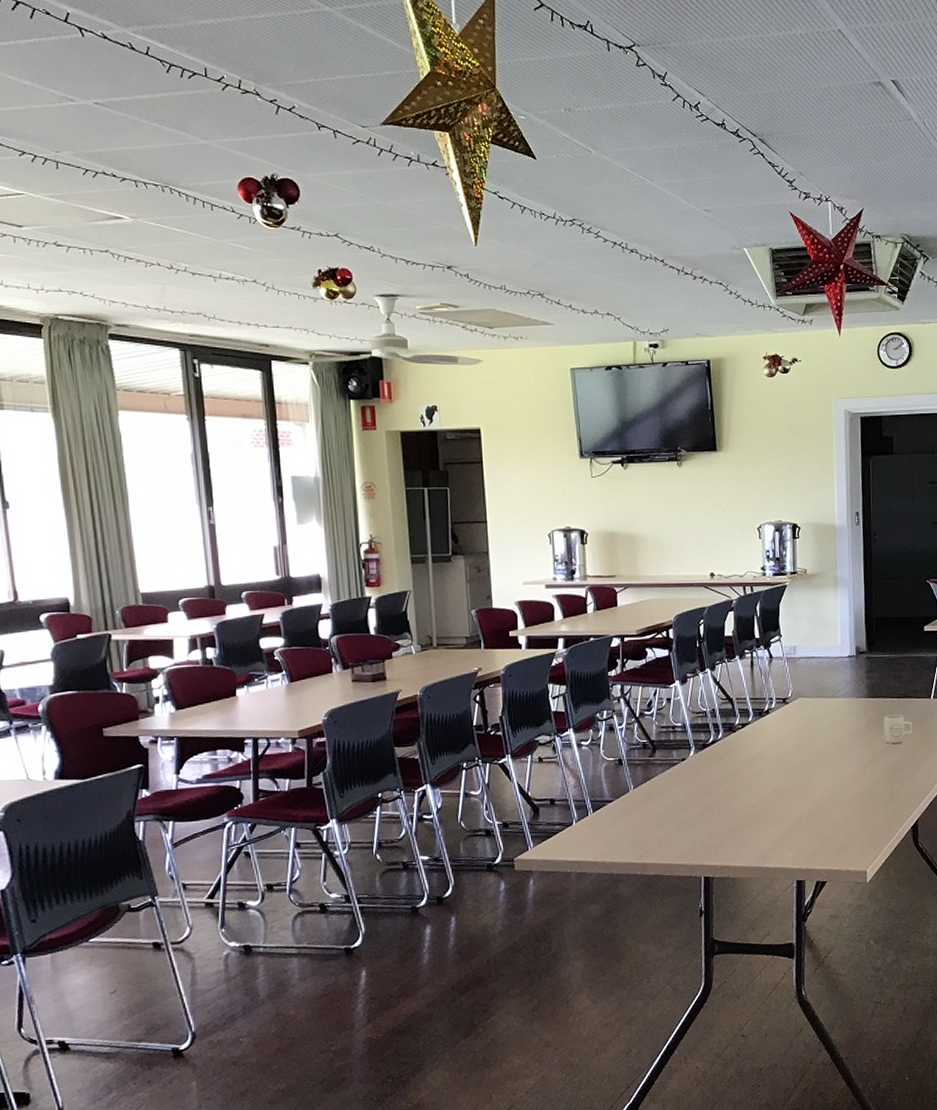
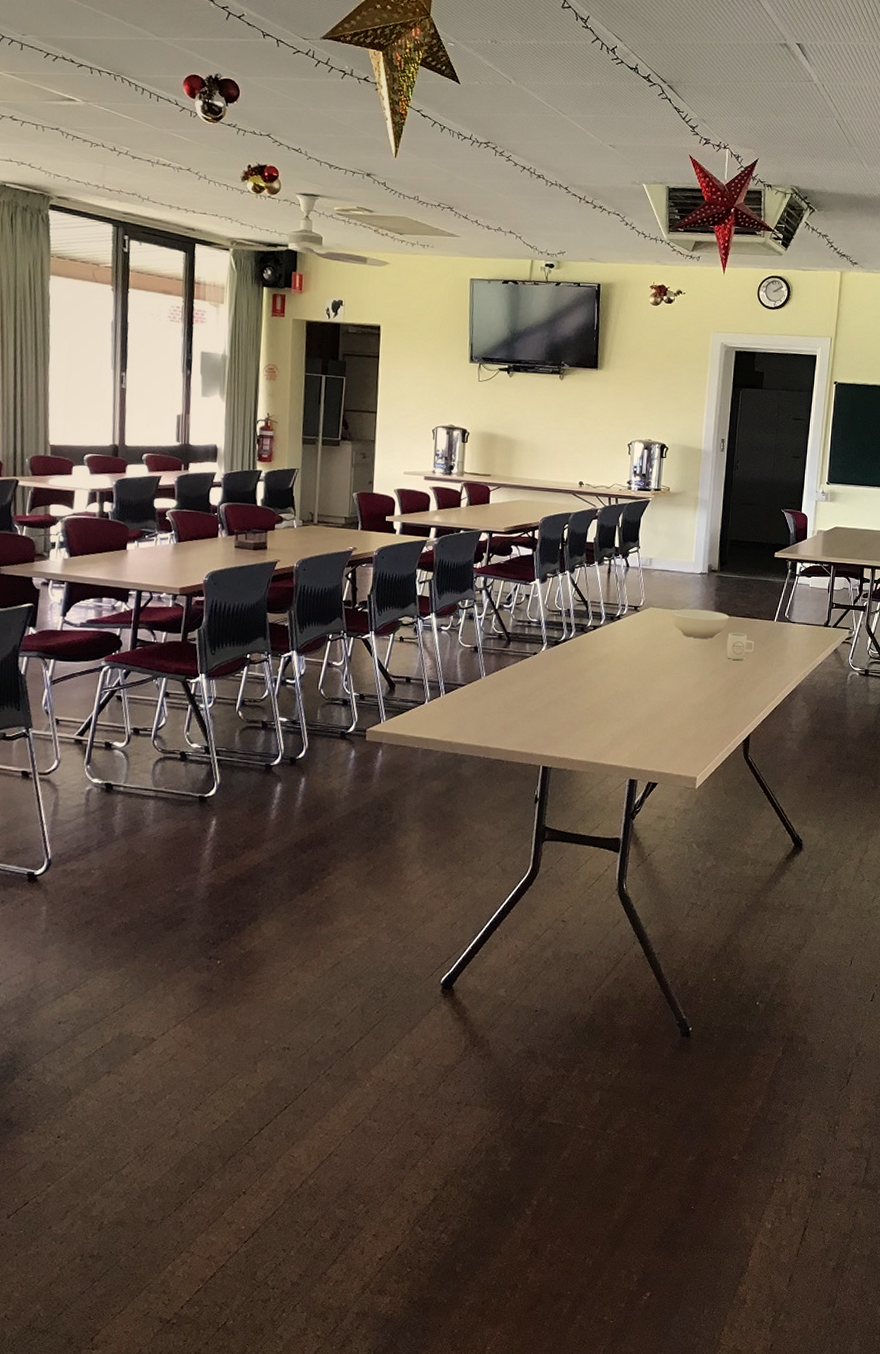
bowl: none [821,694,884,725] -> present [670,608,730,639]

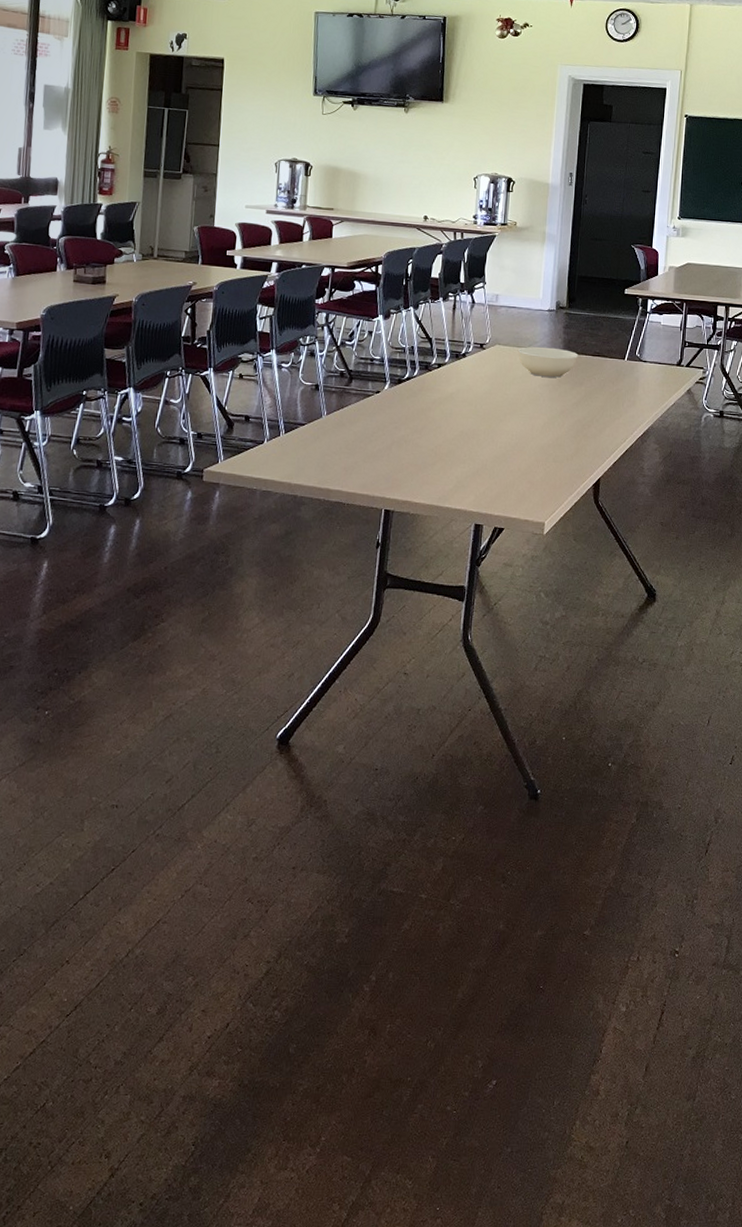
mug: present [726,632,755,660] -> none [575,371,605,400]

